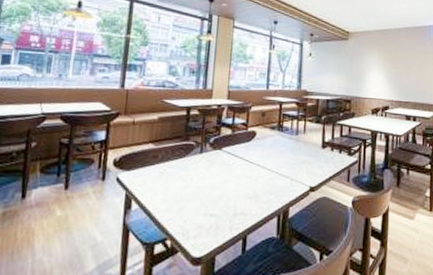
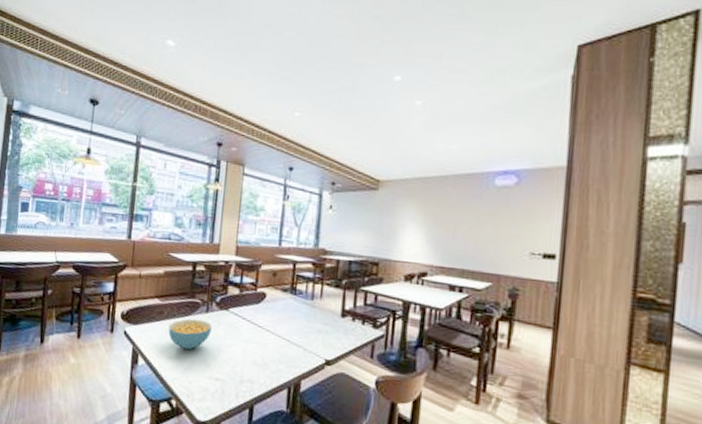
cereal bowl: none [163,160,206,190] -> present [168,318,212,350]

